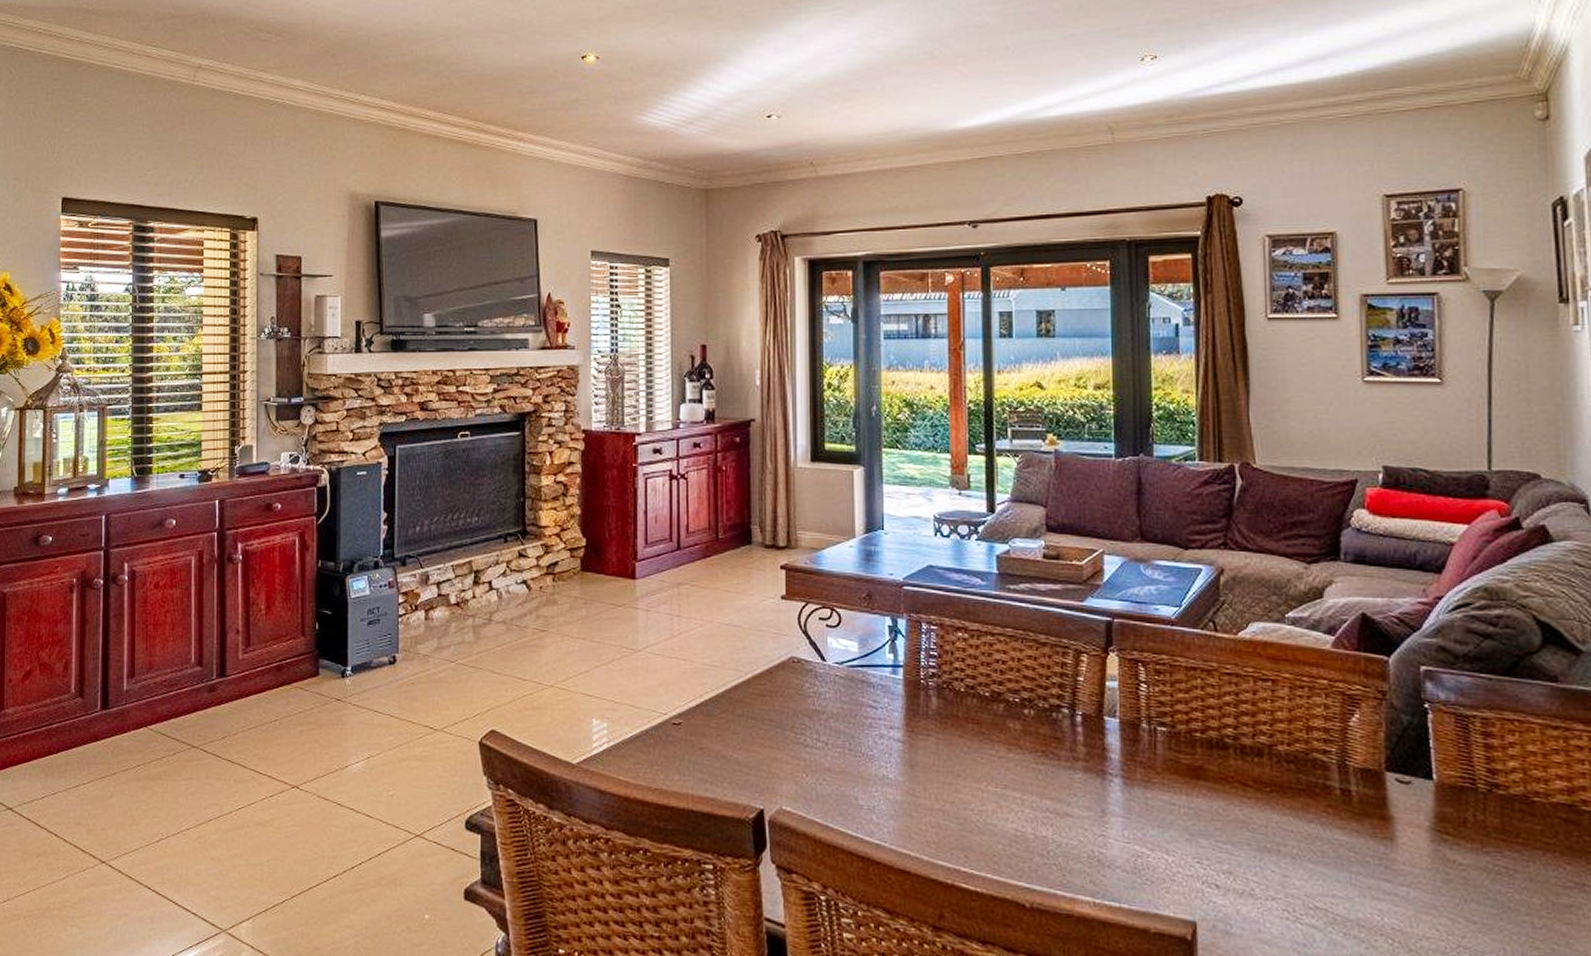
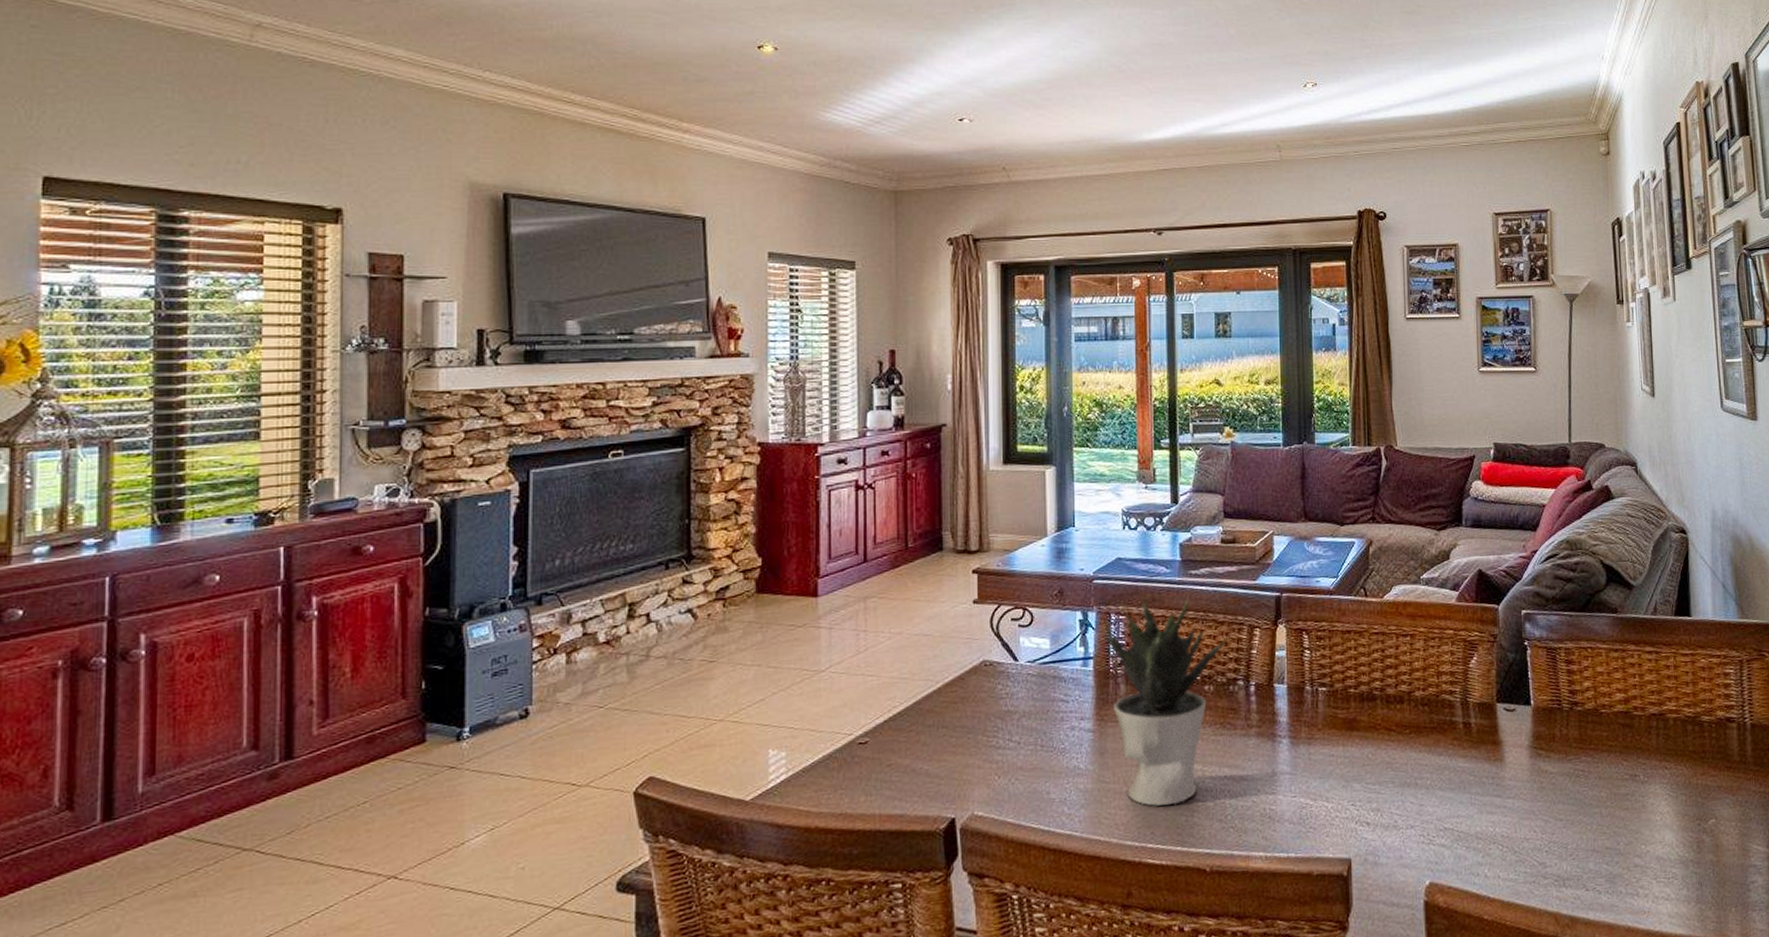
potted plant: none [913,605,1053,831] -> present [1102,593,1230,806]

